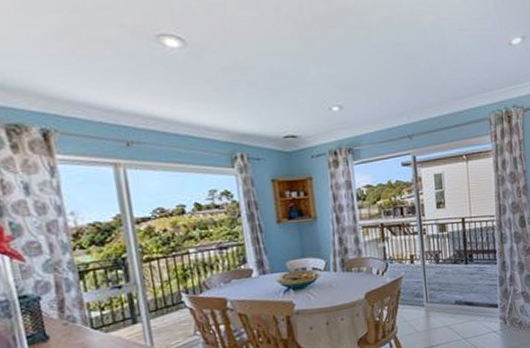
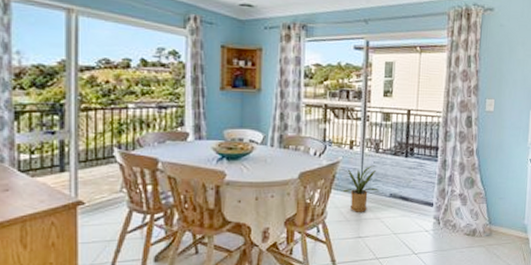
house plant: none [403,276,445,324] -> present [339,165,380,212]

